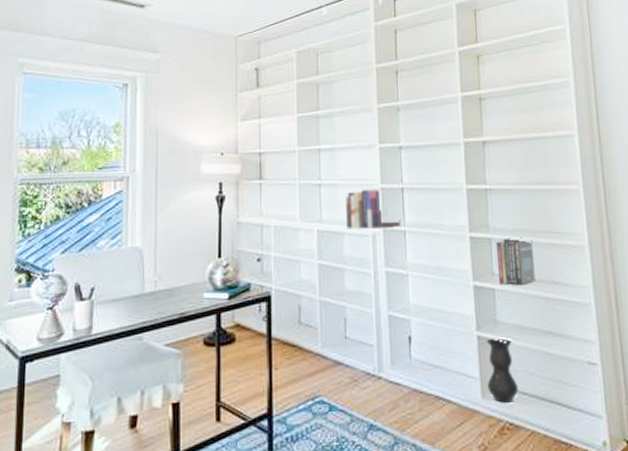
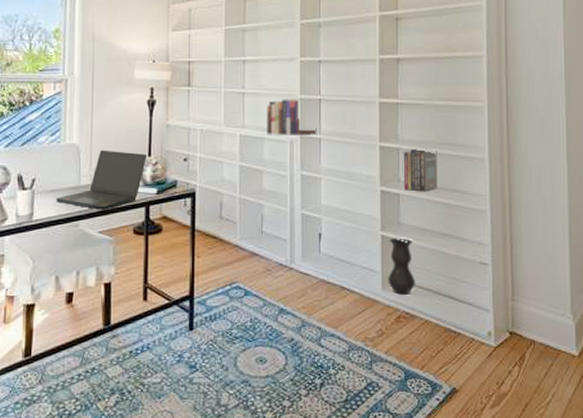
laptop: none [118,252,216,320] -> present [56,150,146,210]

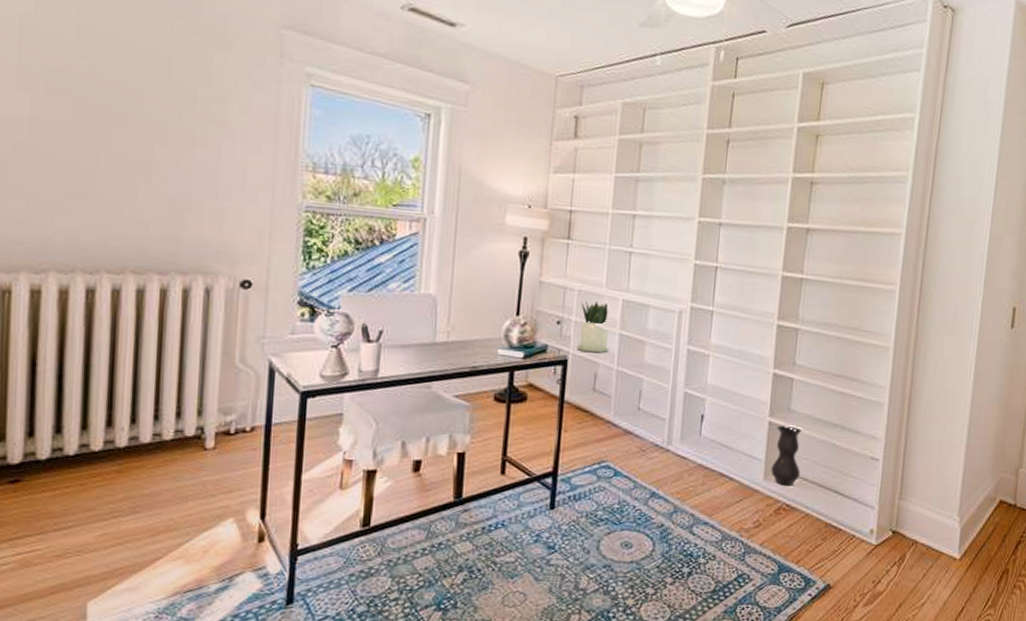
laptop: present [56,150,146,210] -> none [406,303,514,372]
planter: none [202,139,233,184] -> present [576,301,611,353]
books: present [267,99,317,135] -> none [653,263,710,307]
books: present [403,148,437,192] -> none [798,330,839,379]

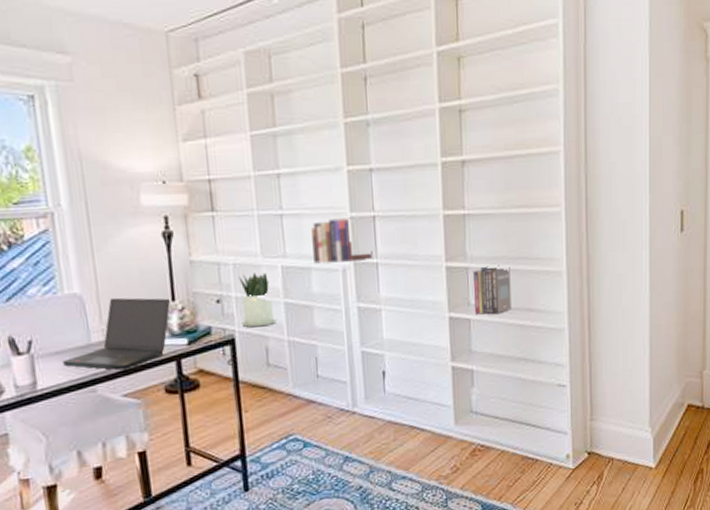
laptop: none [406,303,514,372] -> present [63,297,170,370]
books: none [653,263,710,307] -> present [311,218,373,264]
vase: present [771,425,803,487] -> none [460,367,490,429]
books: none [798,330,839,379] -> present [472,265,511,315]

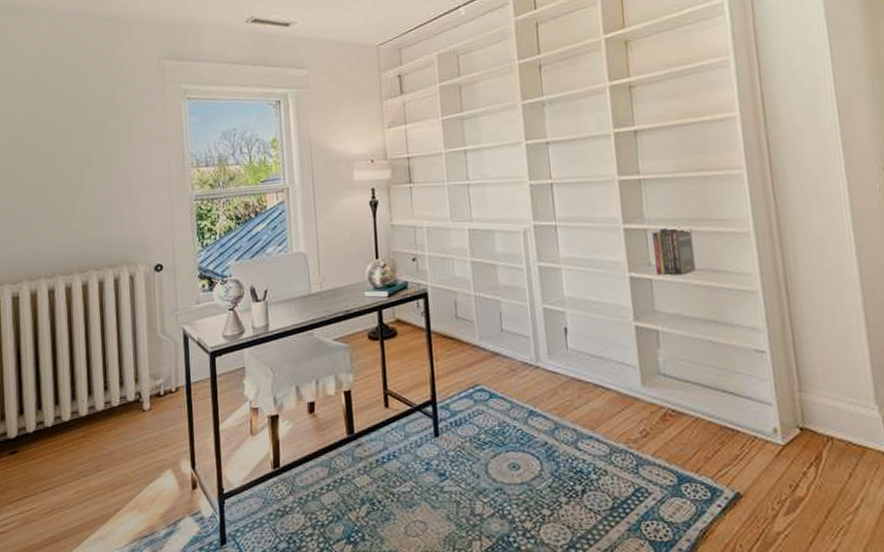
laptop: present [63,297,170,370] -> none [289,255,374,317]
planter: present [238,272,278,328] -> none [431,234,465,283]
books: present [311,218,373,264] -> none [494,185,551,227]

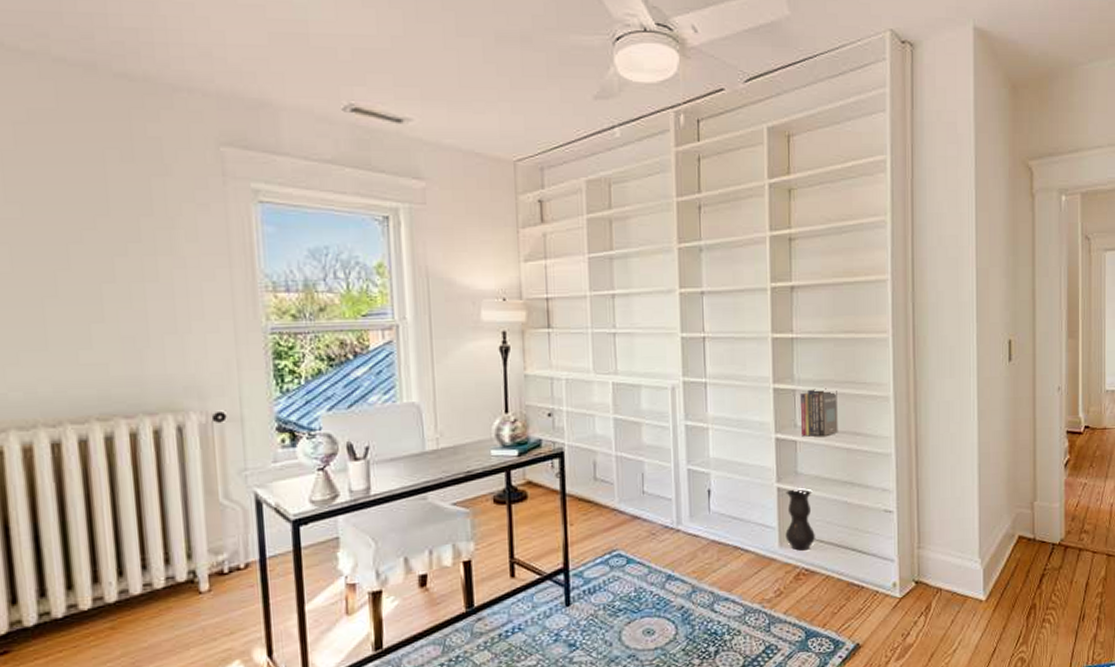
vase: none [644,327,680,392] -> present [785,489,815,552]

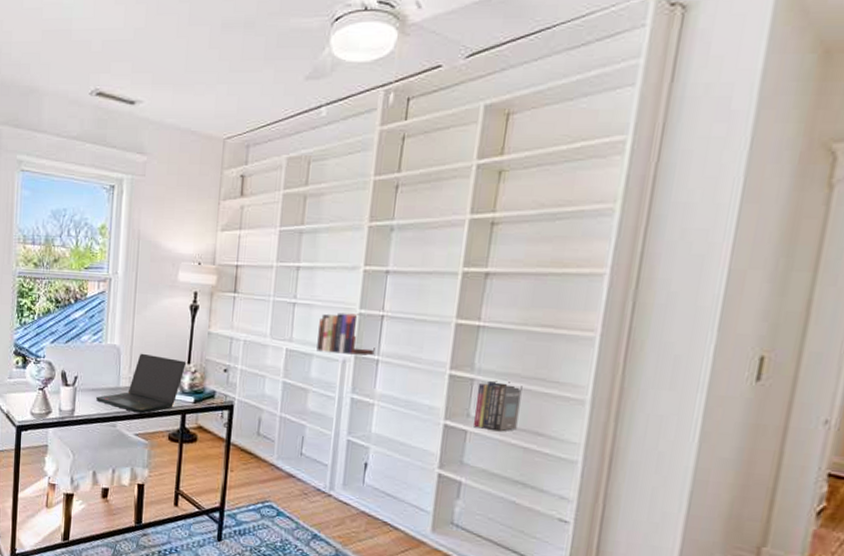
laptop: none [397,408,503,479] -> present [96,353,186,414]
books: none [643,338,702,382] -> present [316,312,375,356]
vase: present [785,489,815,552] -> none [439,478,477,542]

